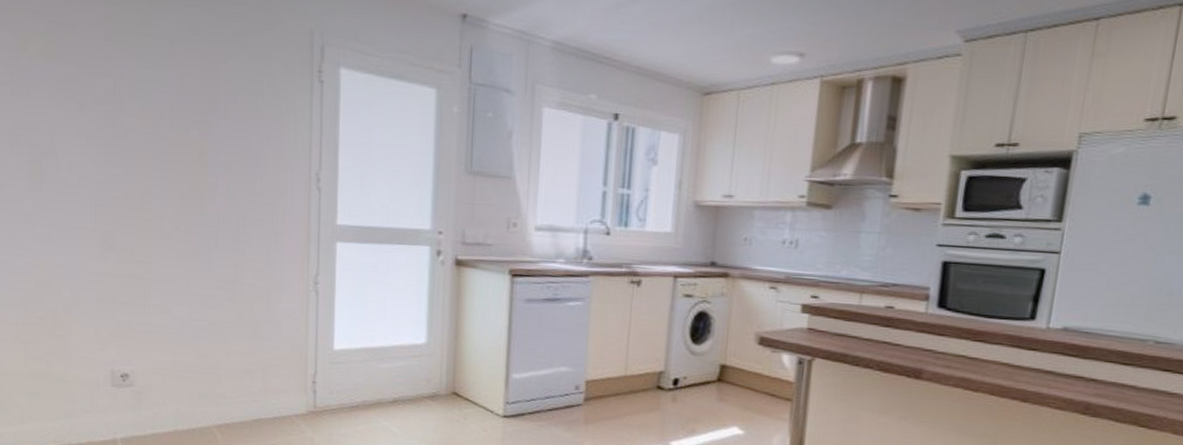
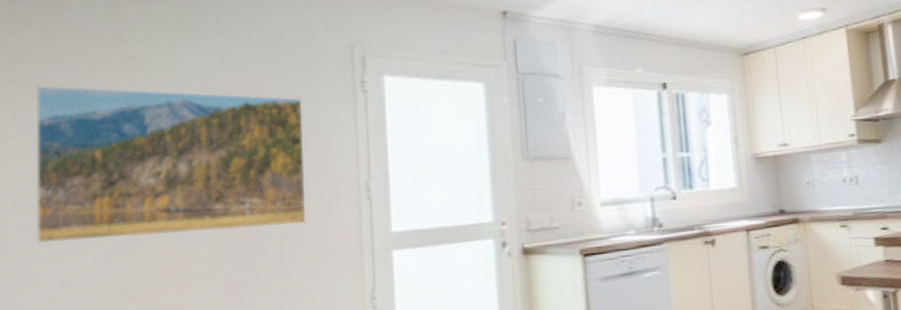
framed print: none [25,34,263,205] -> present [35,85,307,244]

